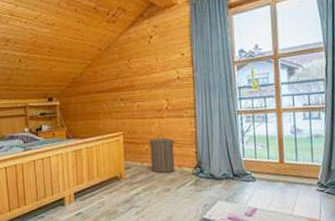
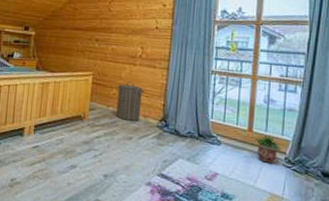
potted plant: none [286,164,314,190] -> present [254,135,283,163]

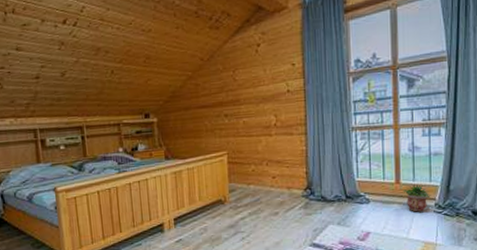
laundry hamper: present [116,81,145,121] -> none [255,153,285,196]

